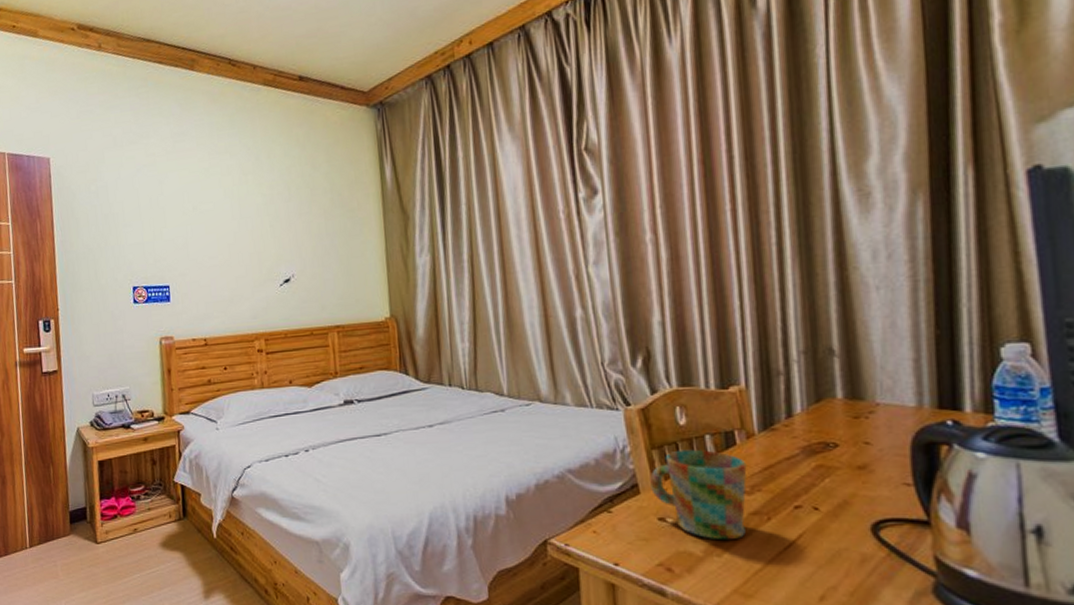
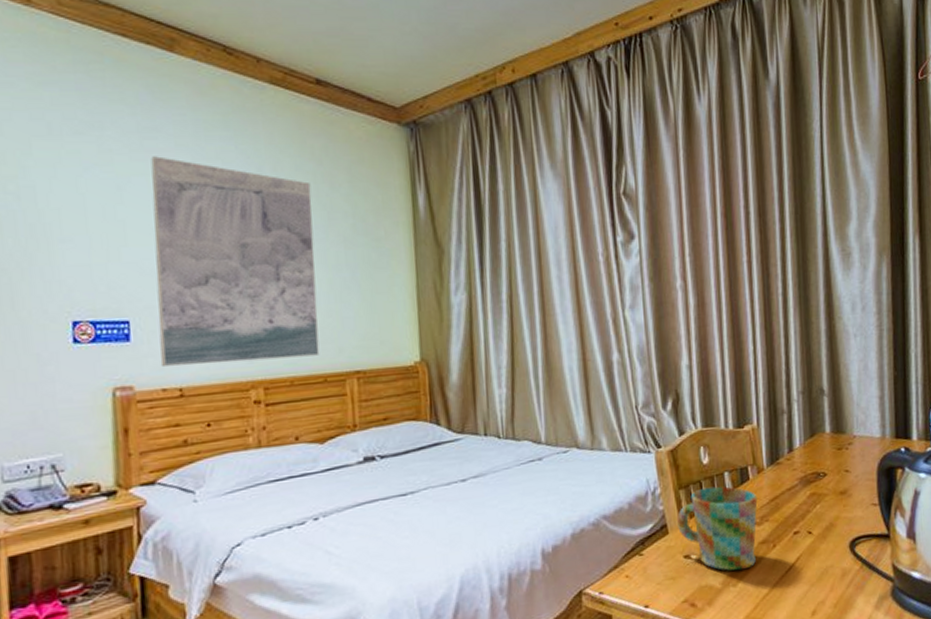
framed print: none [180,155,307,322] -> present [151,156,320,368]

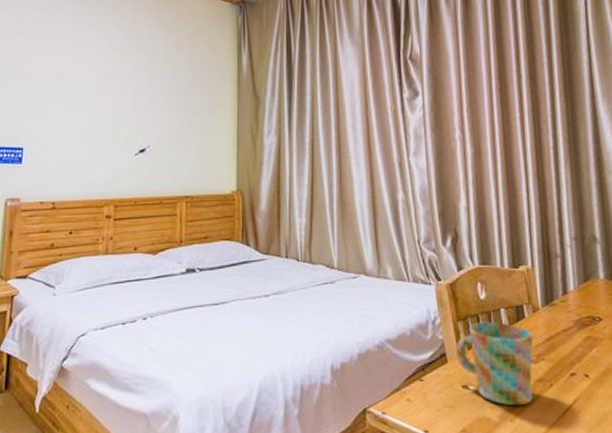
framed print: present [151,156,320,368] -> none [41,26,162,185]

